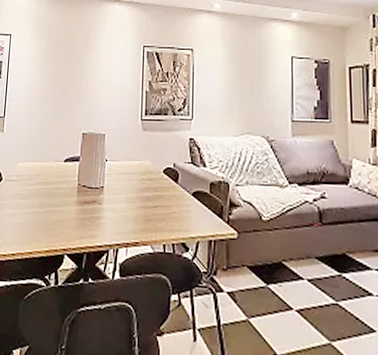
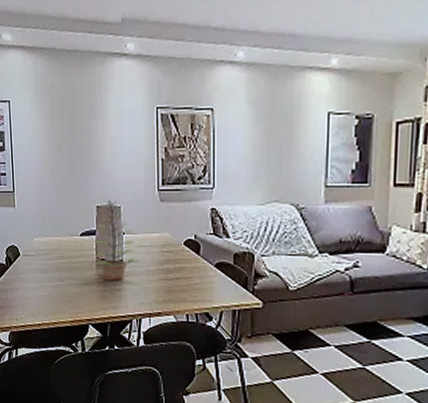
plant: none [75,125,121,209] -> present [92,197,141,281]

